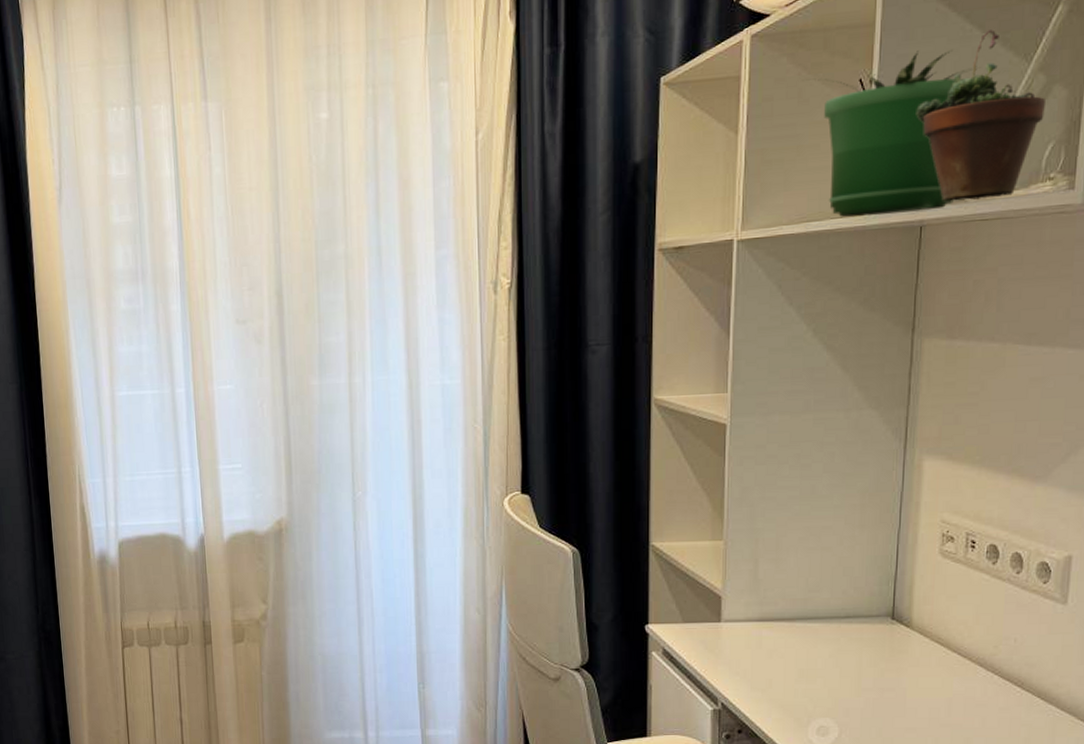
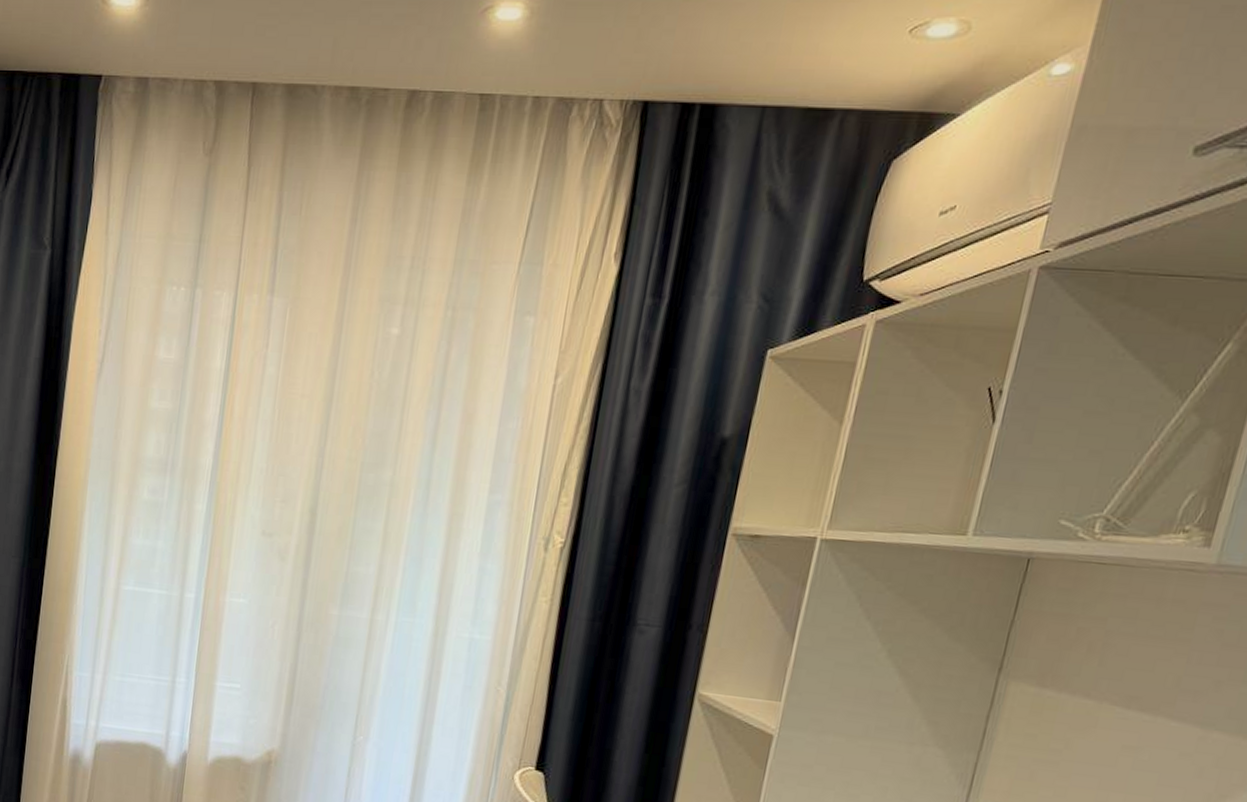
planter: present [803,50,999,217] -> none [924,367,1147,543]
succulent plant: present [916,29,1045,202] -> none [1044,357,1195,542]

